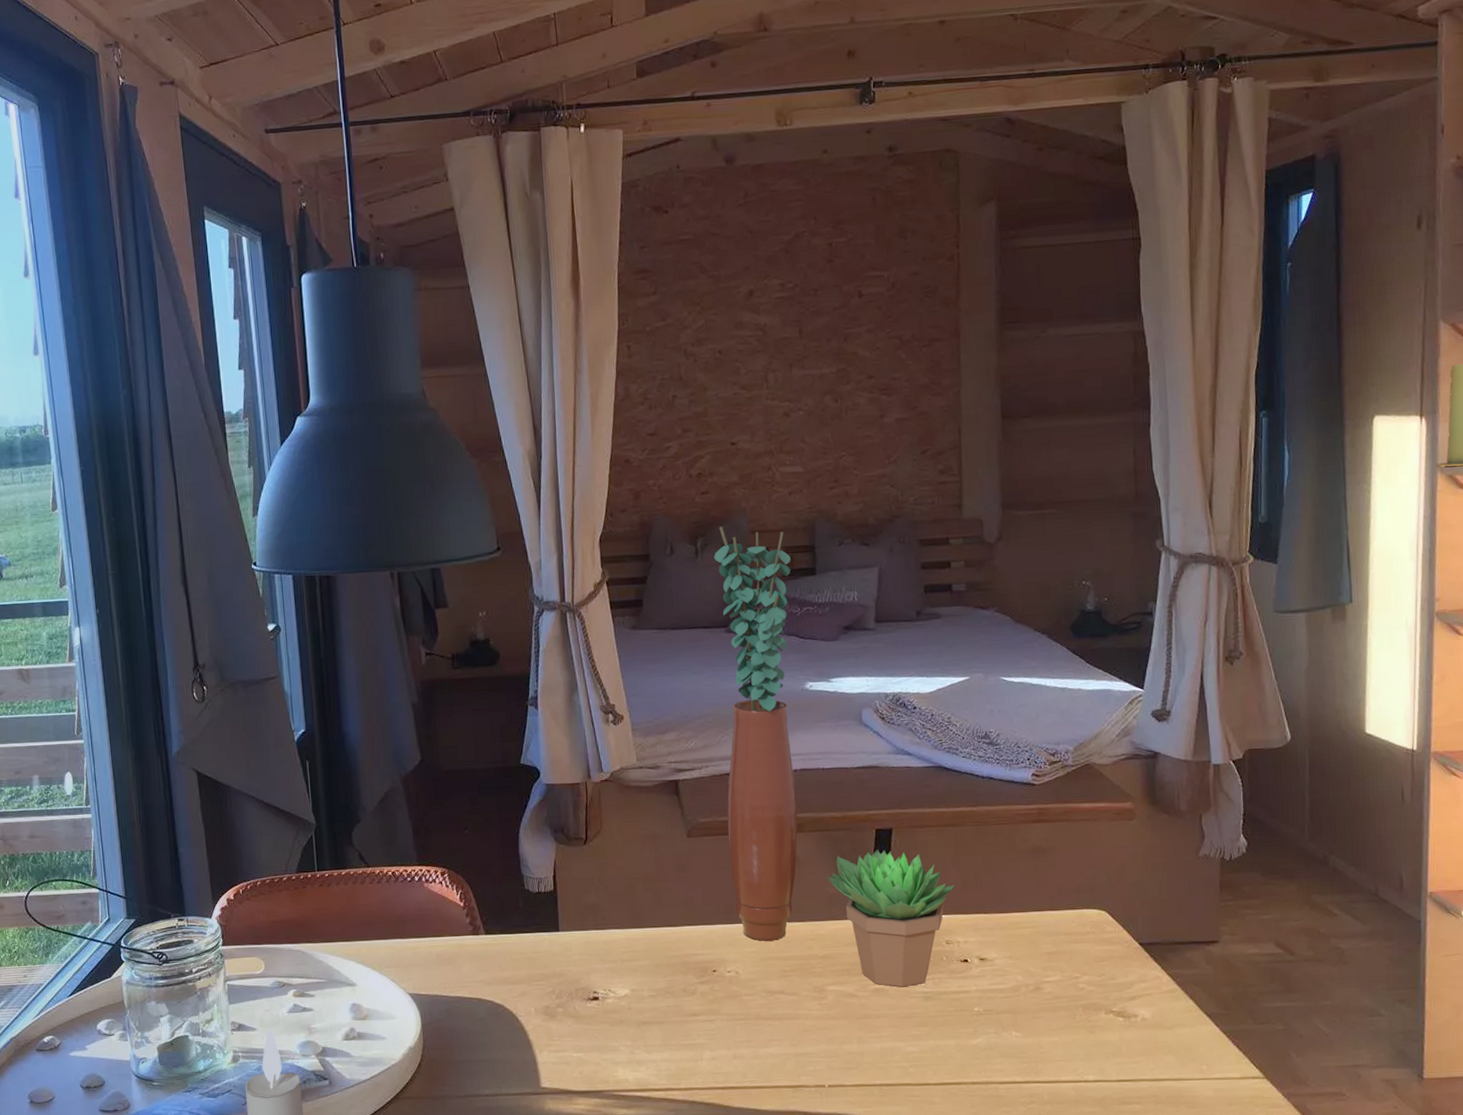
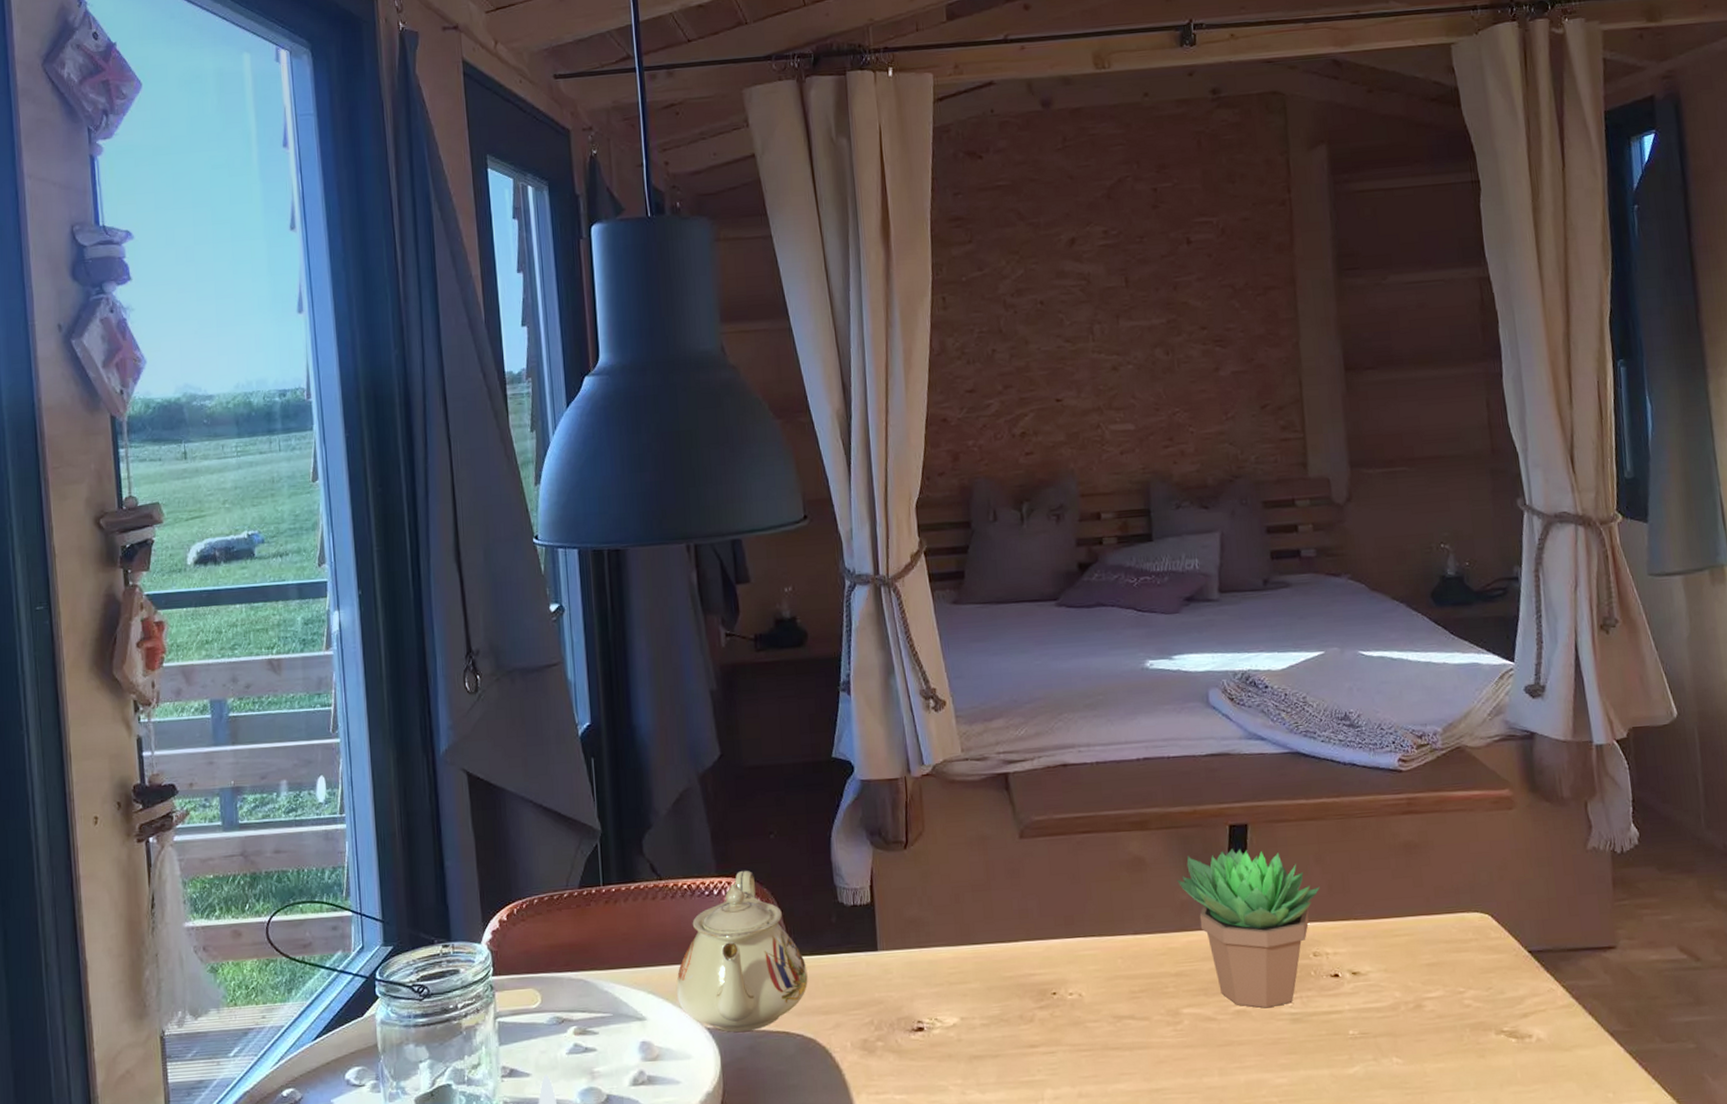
teapot: none [381,860,498,998] -> present [675,870,808,1033]
vase: present [714,527,798,941] -> none [1041,490,1143,958]

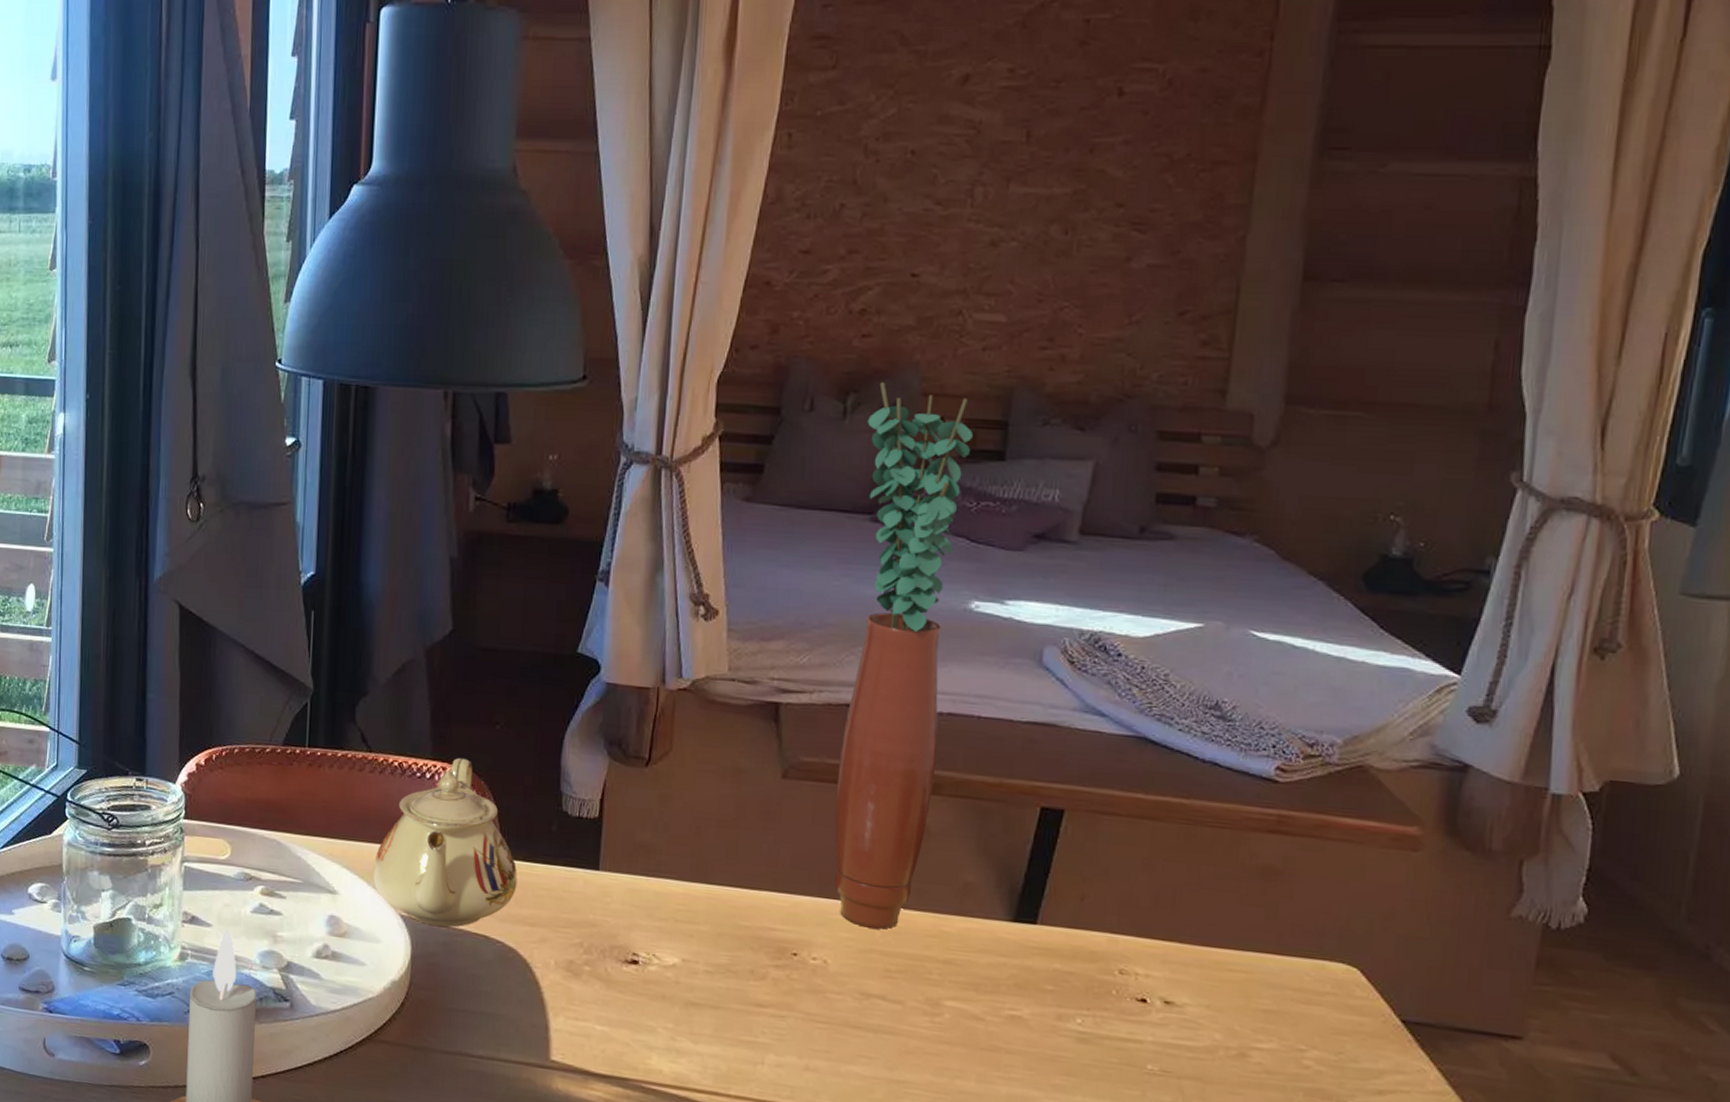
vase: none [1041,490,1143,958] -> present [834,382,973,929]
succulent plant: present [1177,848,1321,1008] -> none [964,833,1144,1020]

